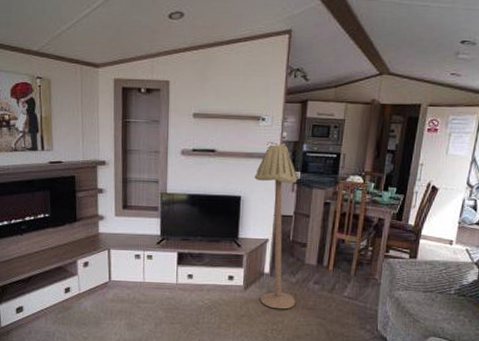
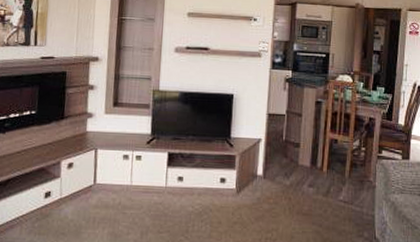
floor lamp: present [254,142,298,310] -> none [247,42,290,216]

